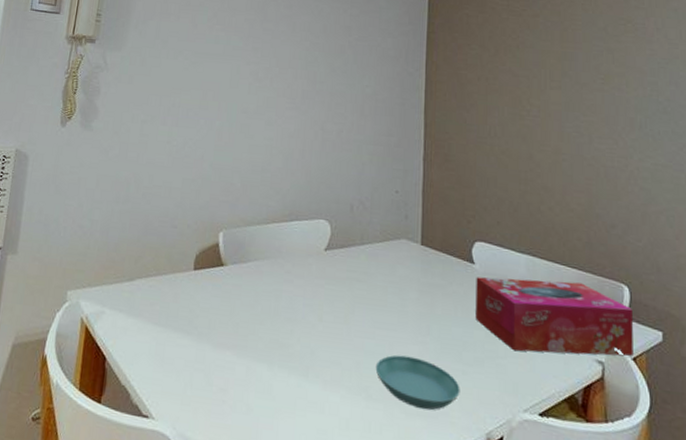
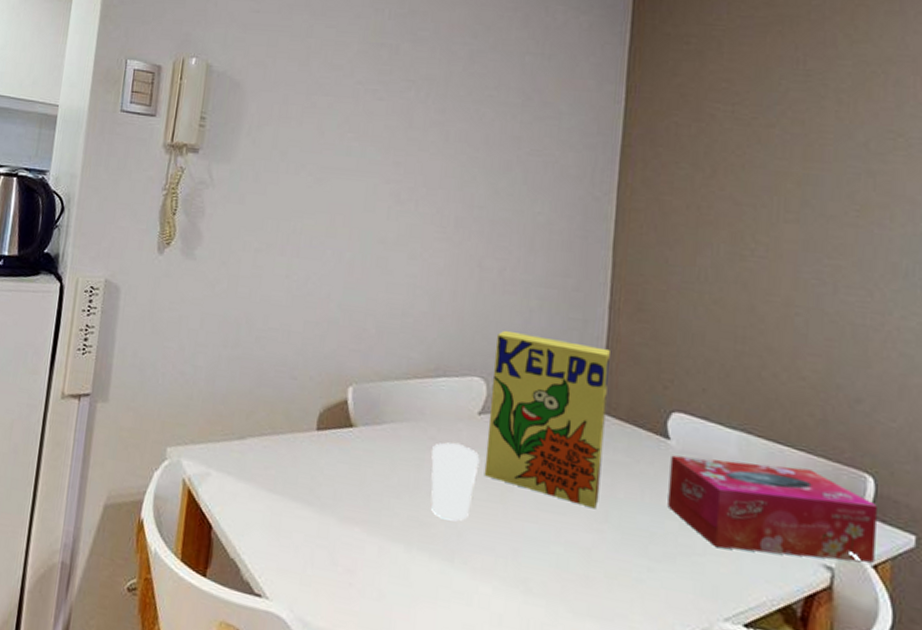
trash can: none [287,275,327,342] -> present [430,442,480,522]
cereal box: none [330,180,426,325] -> present [484,330,610,509]
saucer: present [375,355,460,411] -> none [537,543,644,612]

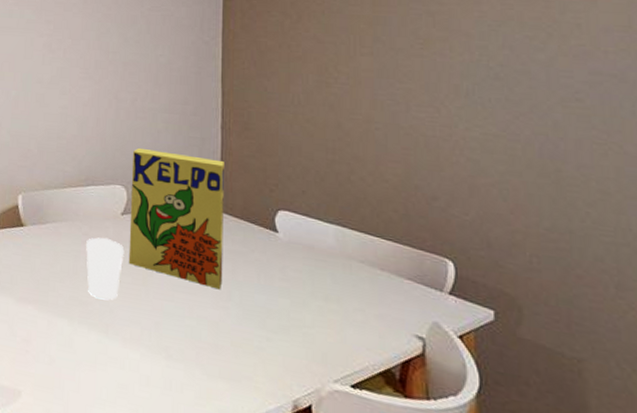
tissue box: present [667,455,879,563] -> none [280,245,460,334]

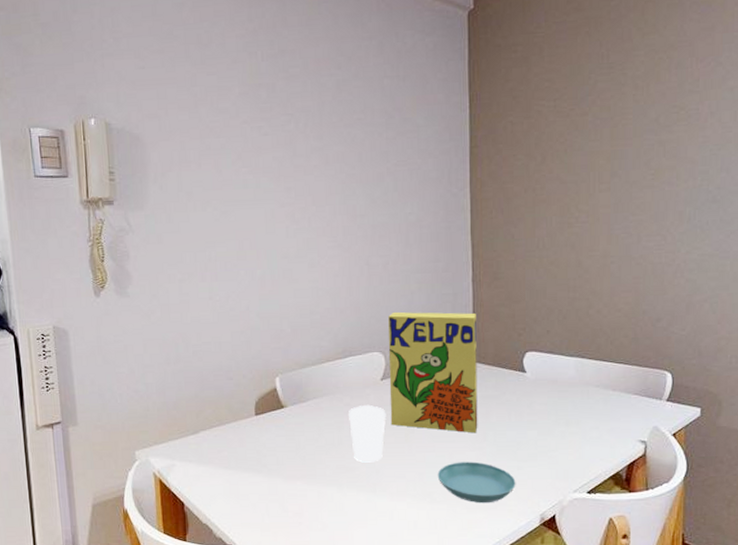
saucer: none [175,318,264,374] -> present [437,461,516,504]

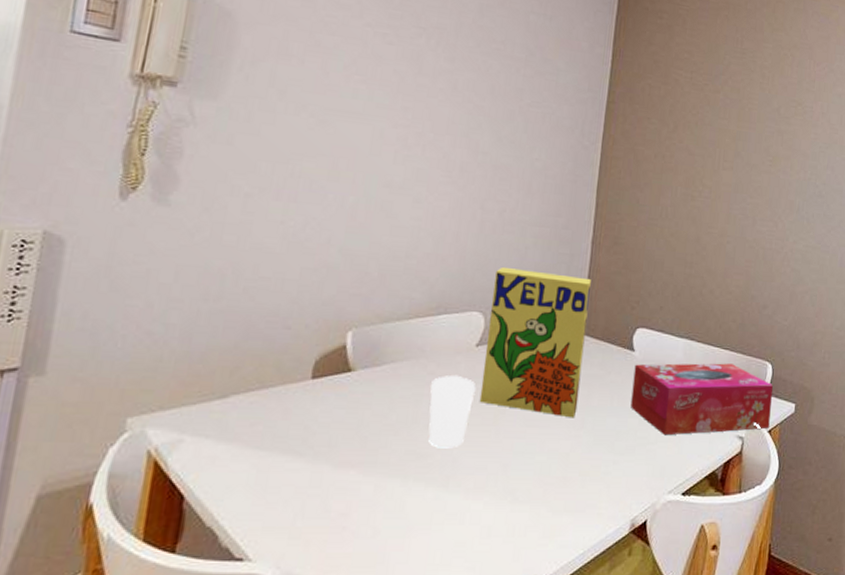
saucer: present [437,461,516,504] -> none [524,452,610,505]
tissue box: none [528,376,675,444] -> present [630,363,774,436]

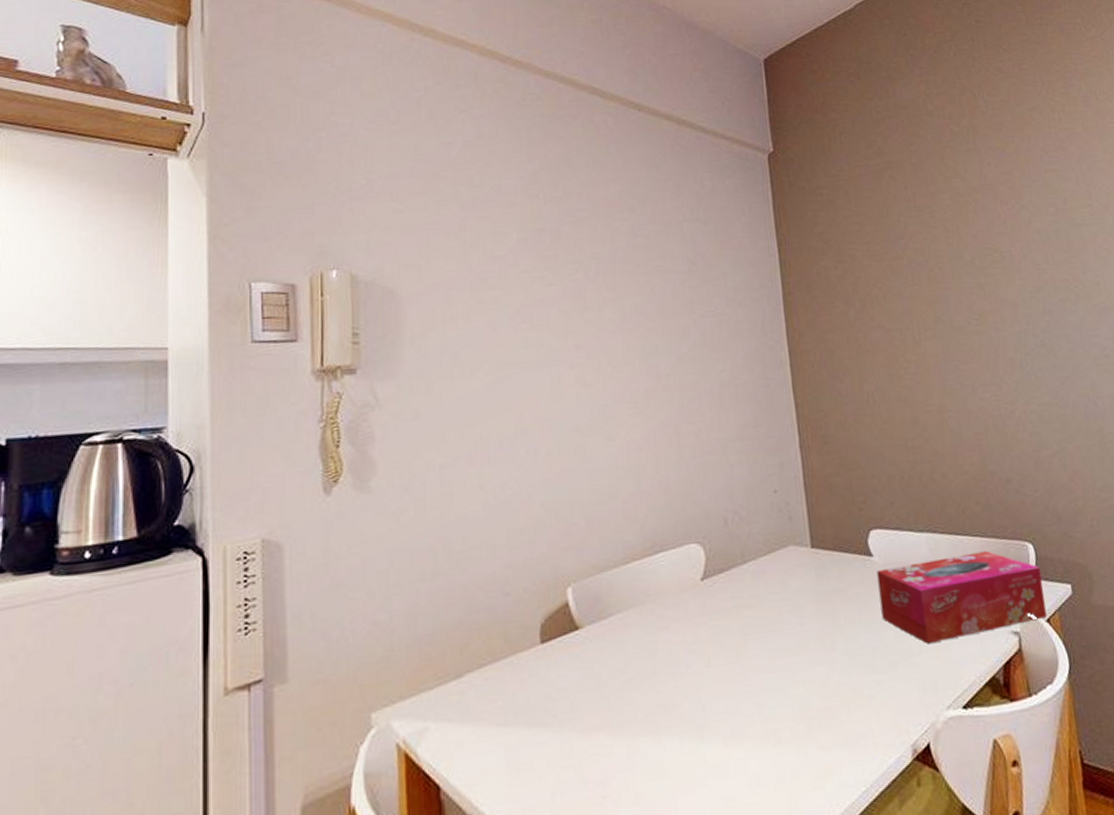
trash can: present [428,374,476,449] -> none [662,614,711,697]
cereal box: present [479,266,591,418] -> none [705,486,824,642]

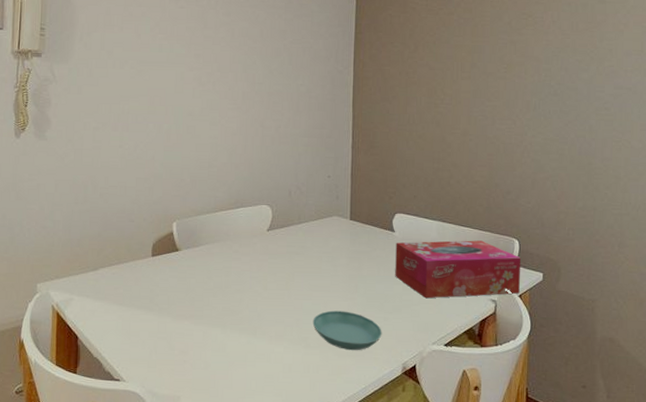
saucer: none [780,680,878,739] -> present [312,310,382,351]

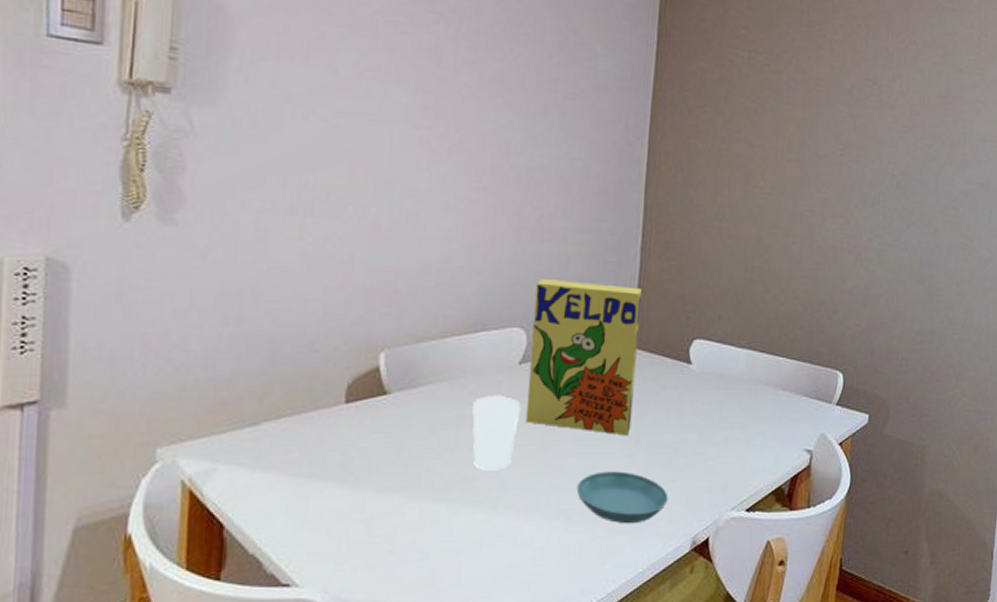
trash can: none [235,252,270,307] -> present [471,394,521,470]
cereal box: none [273,170,354,285] -> present [525,278,642,436]
tissue box: present [395,240,522,299] -> none [688,374,845,451]

